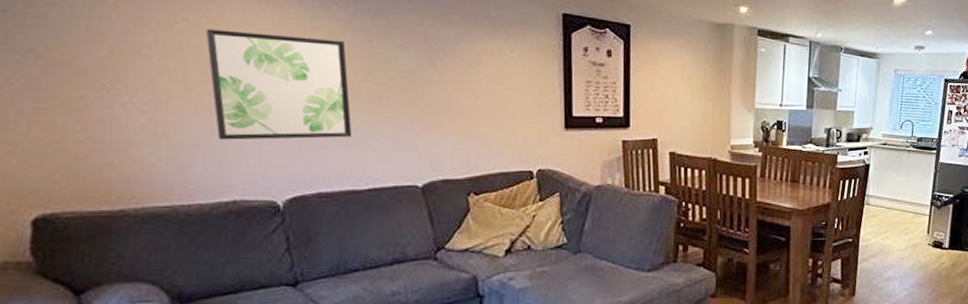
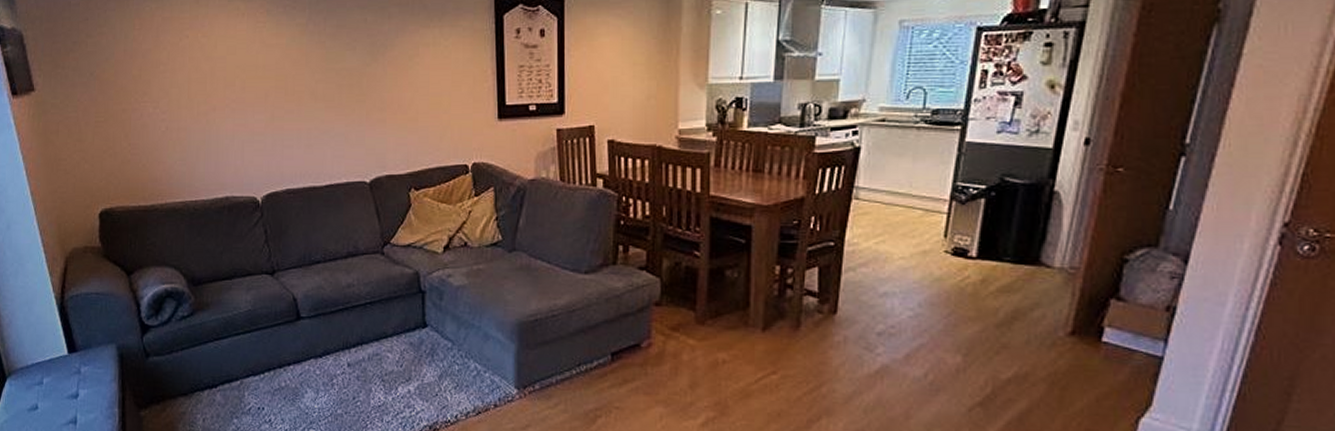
wall art: present [206,29,352,140] -> none [202,43,312,143]

